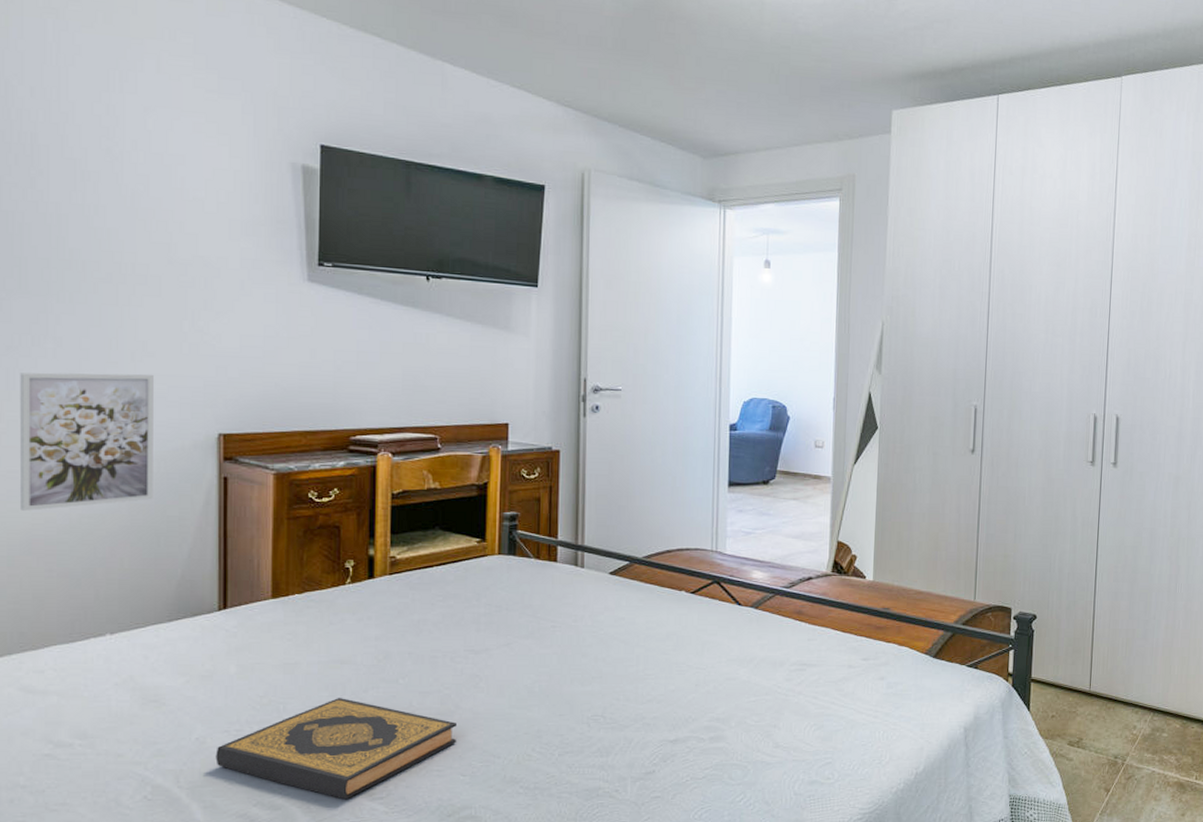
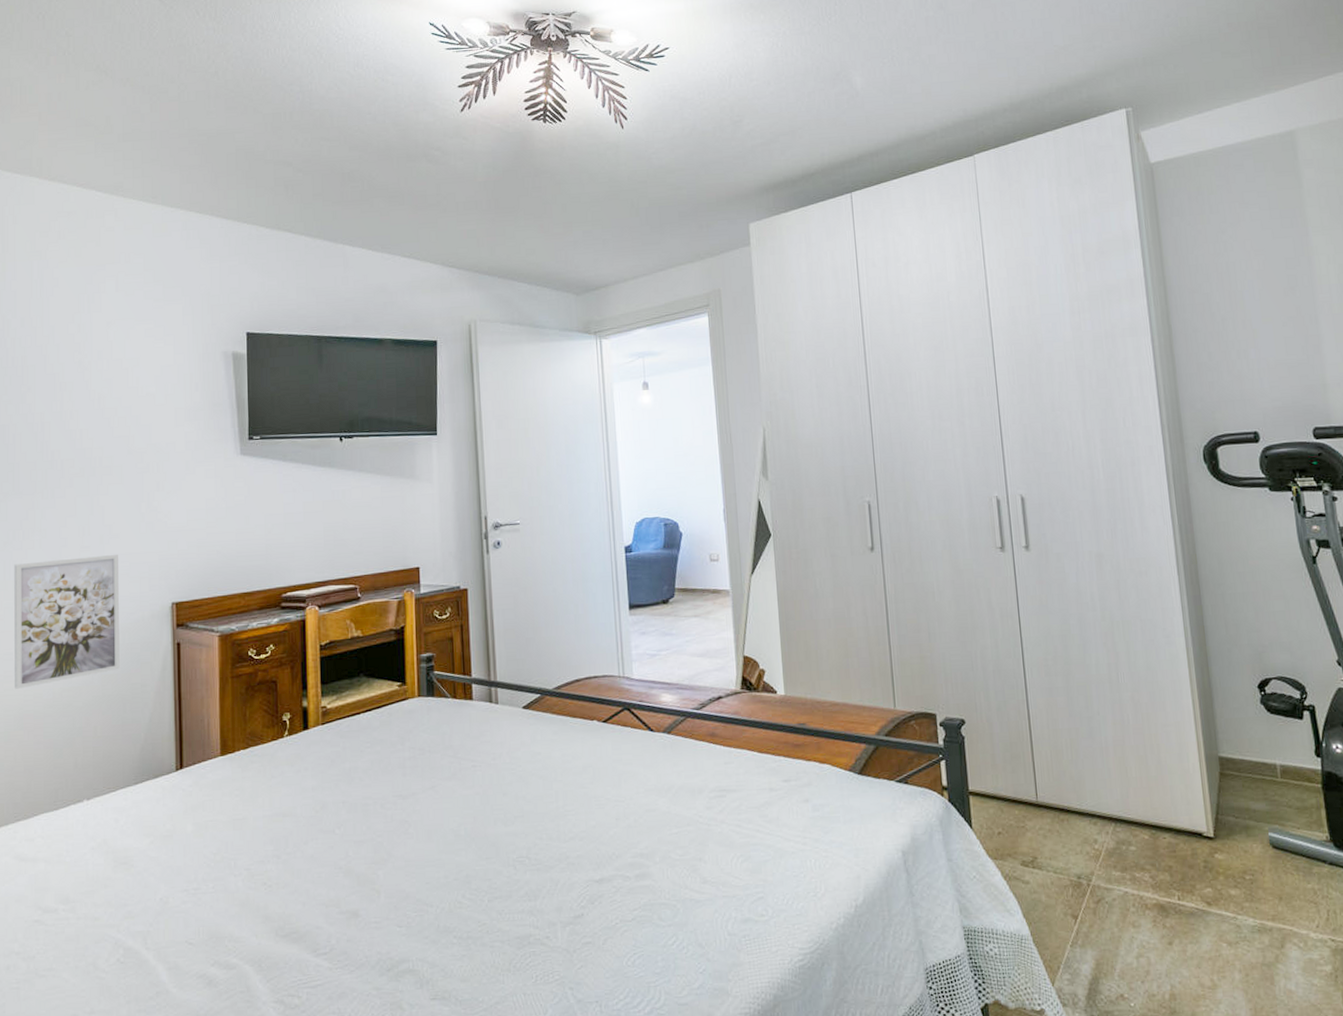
hardback book: present [215,698,456,800] -> none [177,851,391,957]

